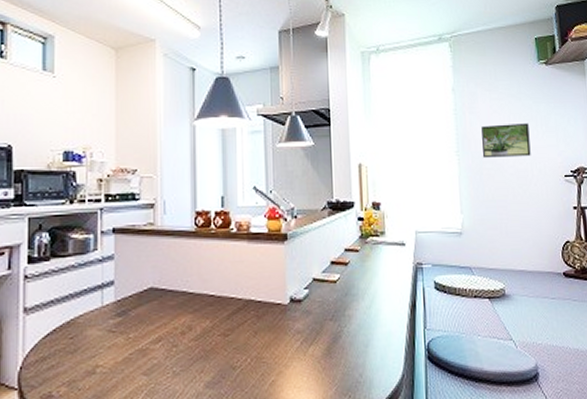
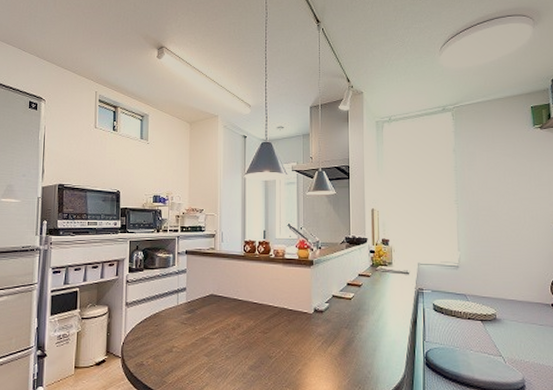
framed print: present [480,123,531,159] -> none [478,177,524,207]

